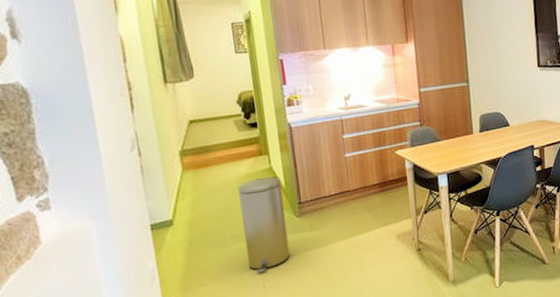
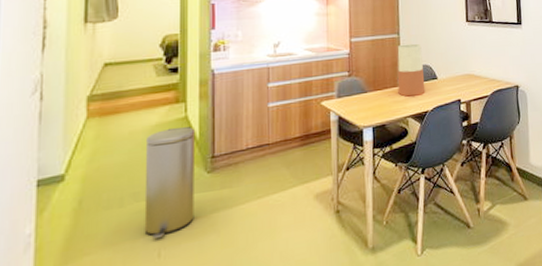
vase: none [467,91,498,144] -> present [397,43,426,97]

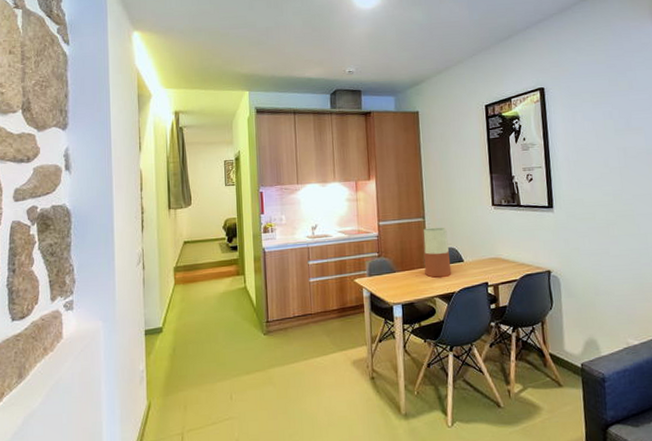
pedal bin: present [144,127,196,239] -> none [217,295,256,385]

